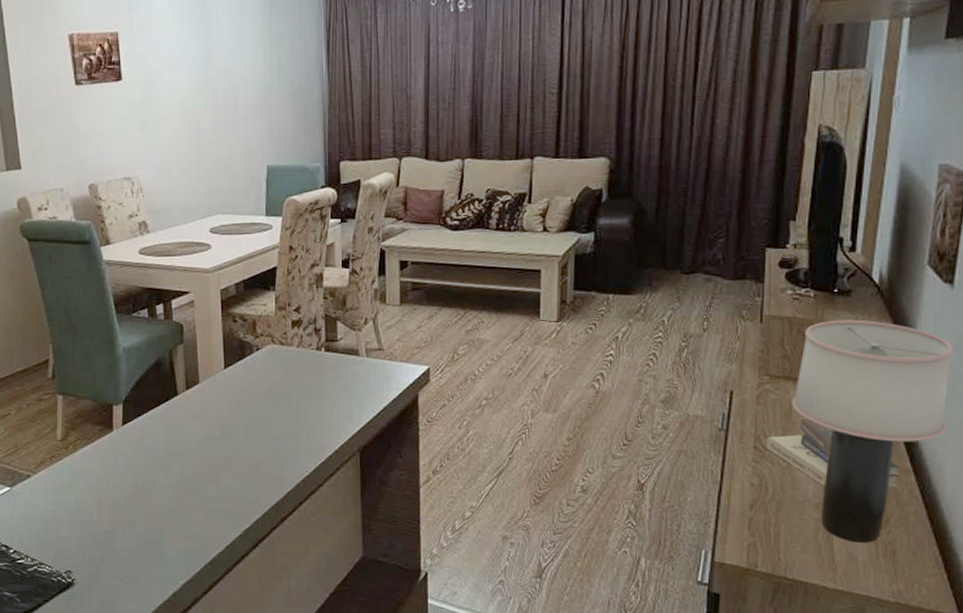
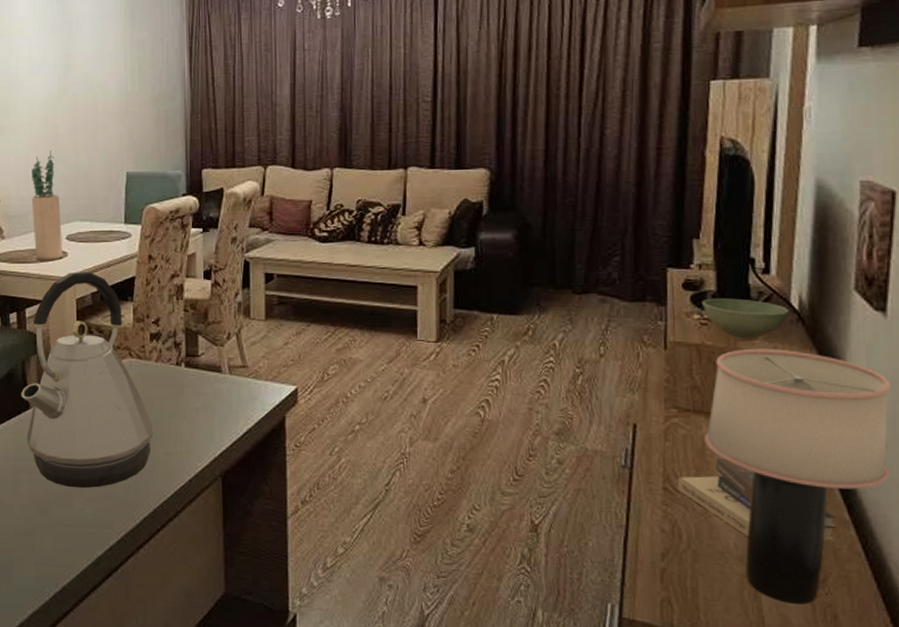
kettle: none [169,263,296,468] -> present [21,271,154,489]
vase: none [174,145,206,253] -> present [31,150,62,260]
bowl: none [795,274,871,314] -> present [702,298,790,342]

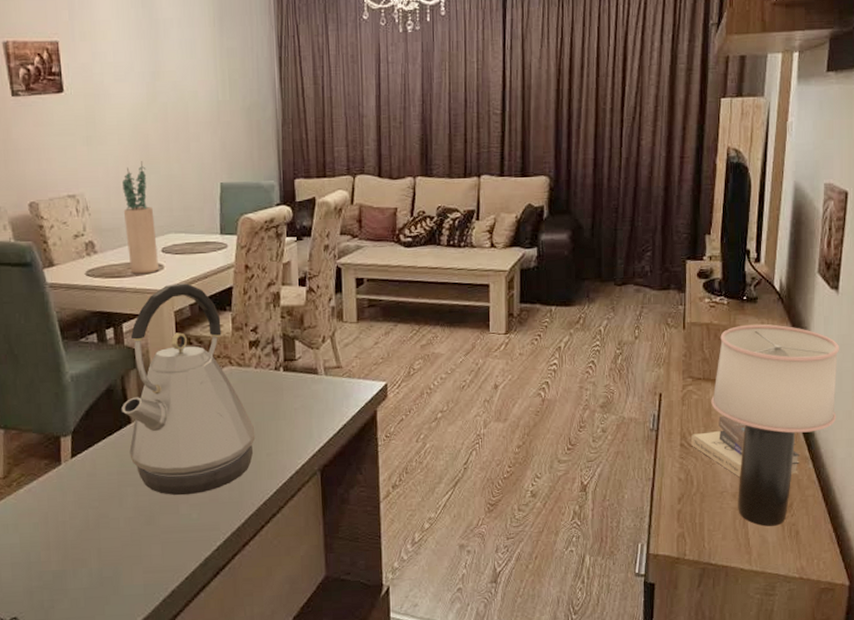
bowl: present [702,298,790,342] -> none [711,284,773,320]

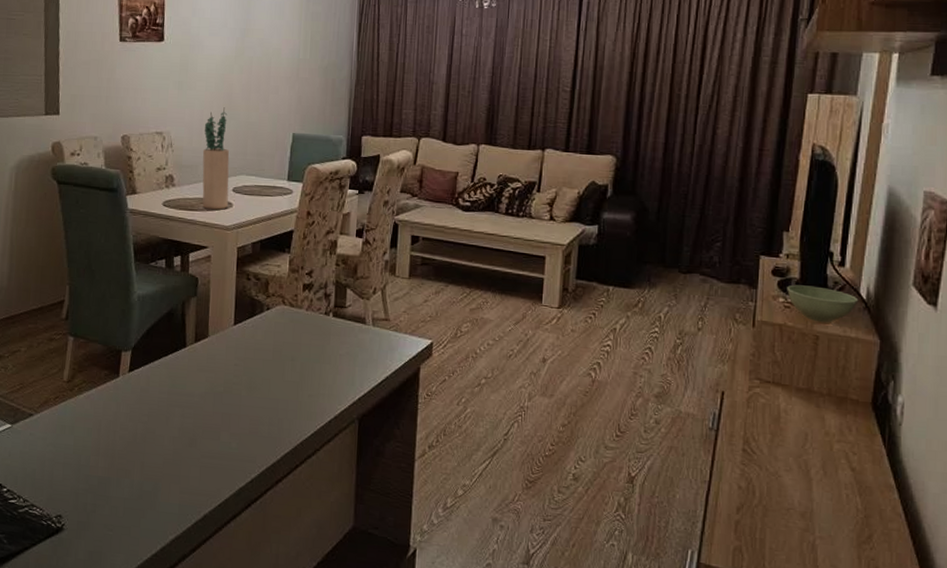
kettle: present [122,283,256,496] -> none [179,222,300,424]
books: present [690,415,801,478] -> none [754,425,884,503]
bowl: none [711,284,773,320] -> present [787,284,859,326]
table lamp: present [711,324,840,527] -> none [780,331,937,558]

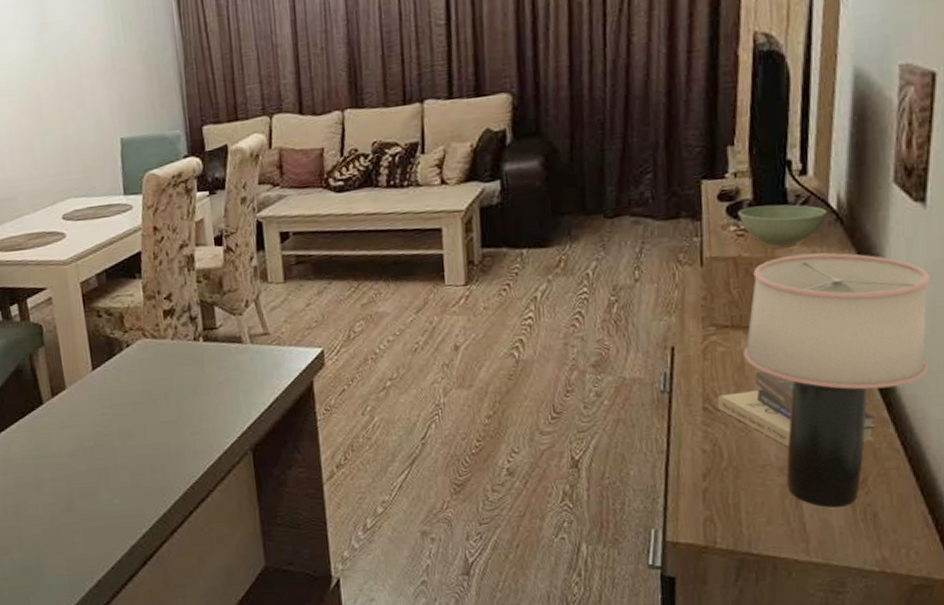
vase: present [202,107,230,210] -> none [16,122,60,245]
books: none [754,425,884,503] -> present [717,371,876,447]
table lamp: none [780,331,937,558] -> present [744,253,931,509]

